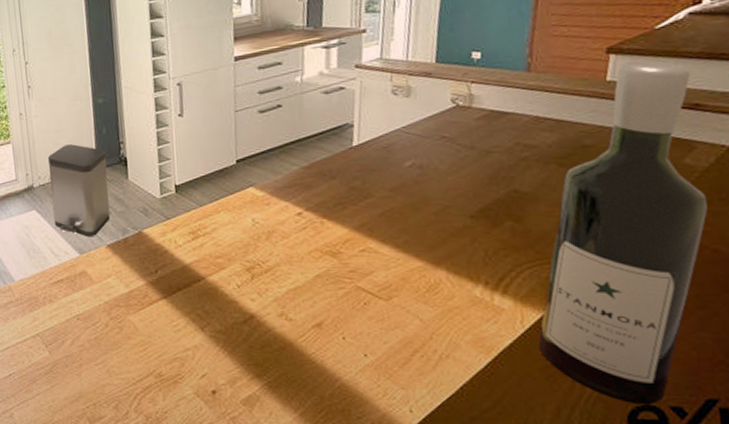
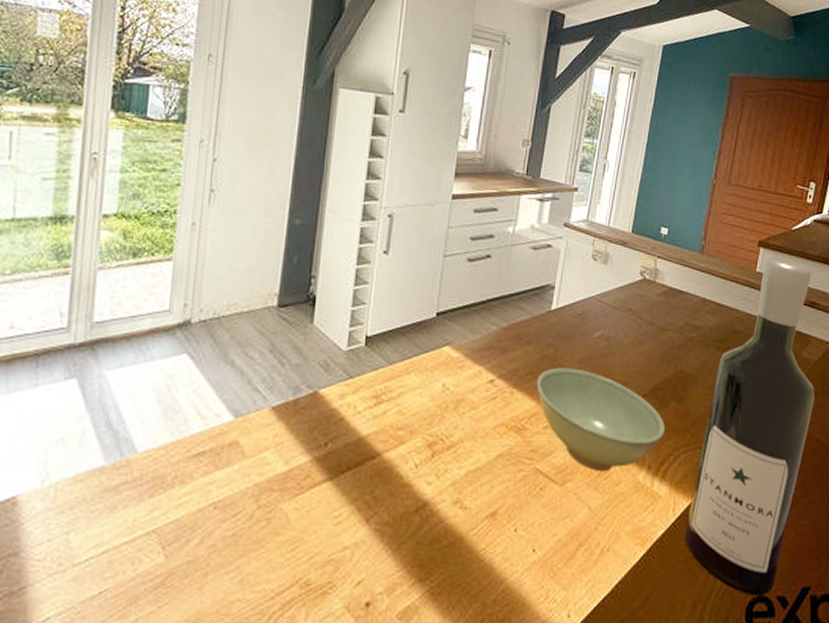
pedal bin: present [48,144,110,236] -> none [209,271,293,394]
bowl: none [346,197,501,288] -> present [536,368,665,472]

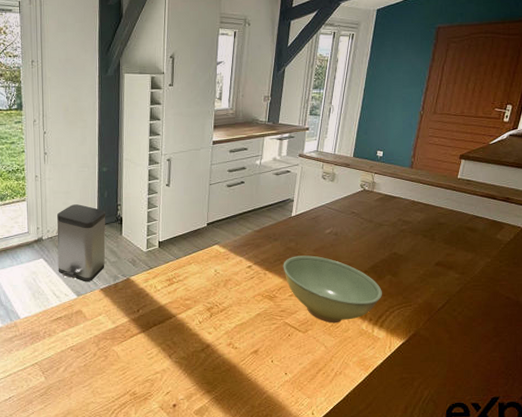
pedal bin: none [209,271,293,394] -> present [57,204,106,281]
bottle: present [685,256,814,596] -> none [399,165,507,403]

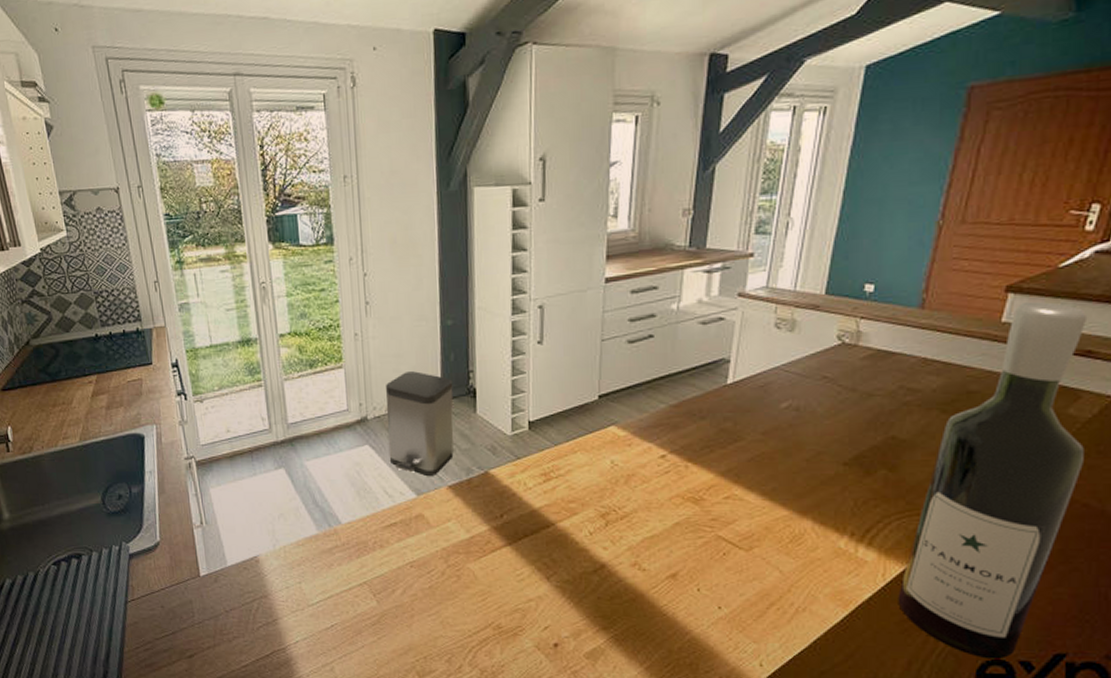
bowl: present [283,255,382,323] -> none [714,440,872,539]
bottle: none [399,165,507,403] -> present [898,301,1088,660]

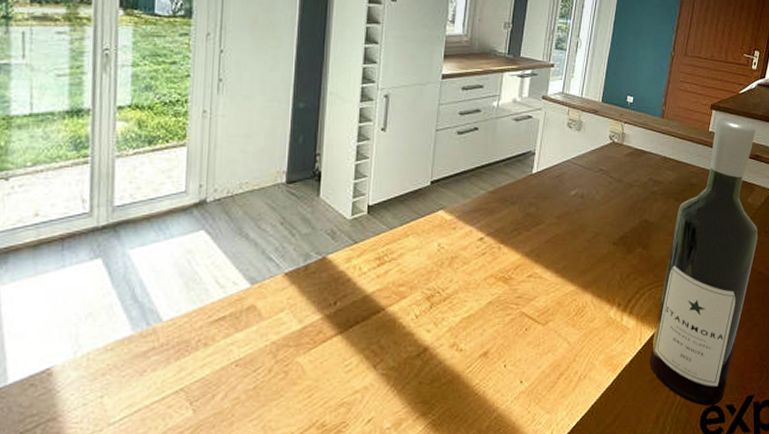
pedal bin: present [386,371,454,476] -> none [225,153,299,263]

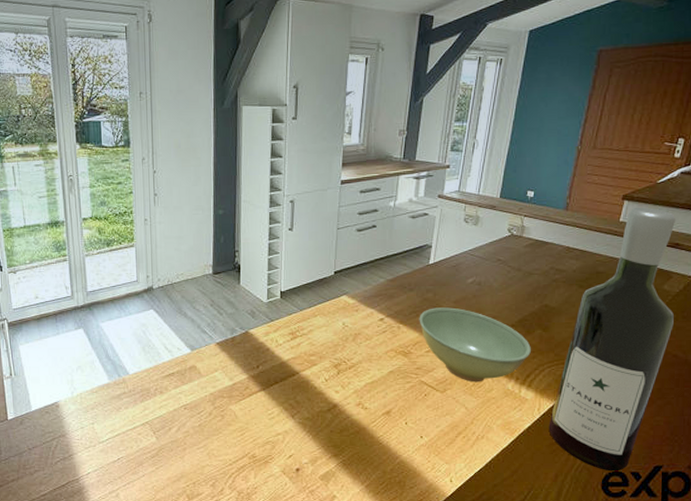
bowl: none [521,223,632,311] -> present [419,307,531,383]

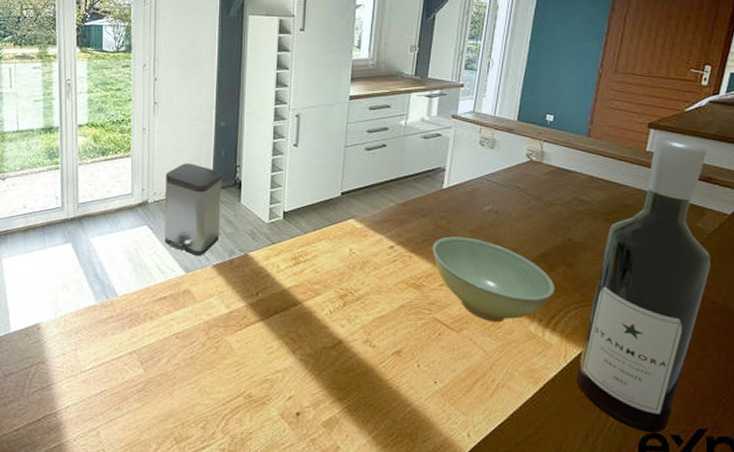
pedal bin: none [168,250,222,335] -> present [164,163,223,255]

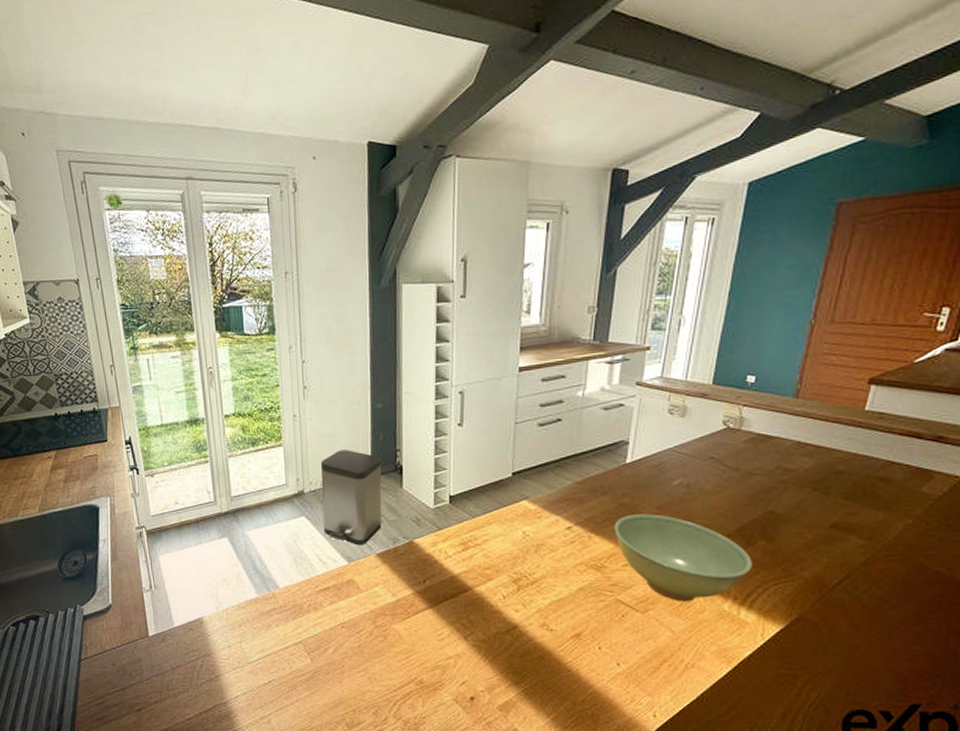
bottle: present [576,136,710,433] -> none [775,392,939,710]

